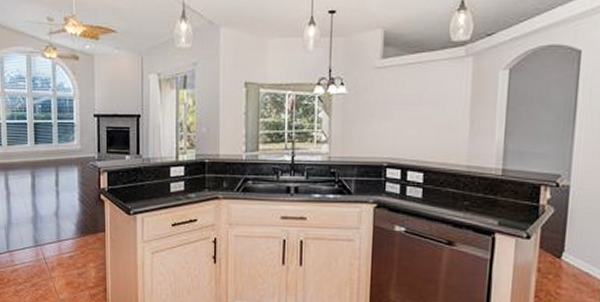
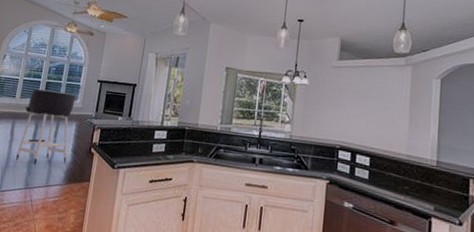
bar stool: none [15,133,75,220] -> present [16,89,77,165]

